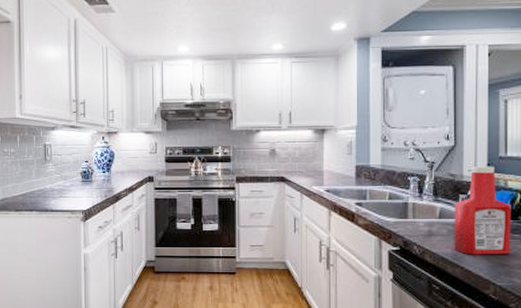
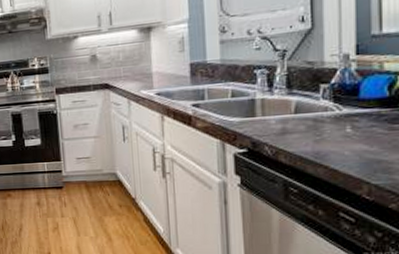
ketchup bottle: present [454,166,511,255] -> none [313,47,390,152]

